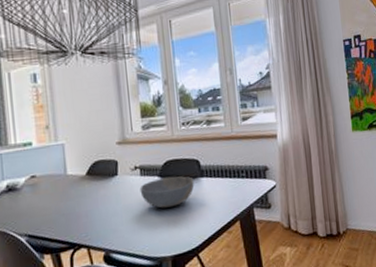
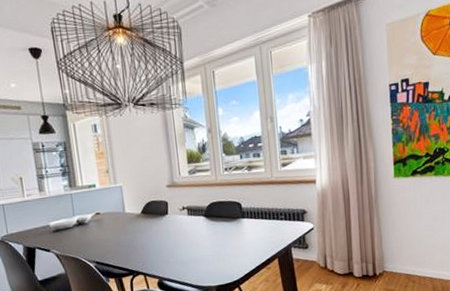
bowl: present [139,176,194,209] -> none [187,216,236,245]

